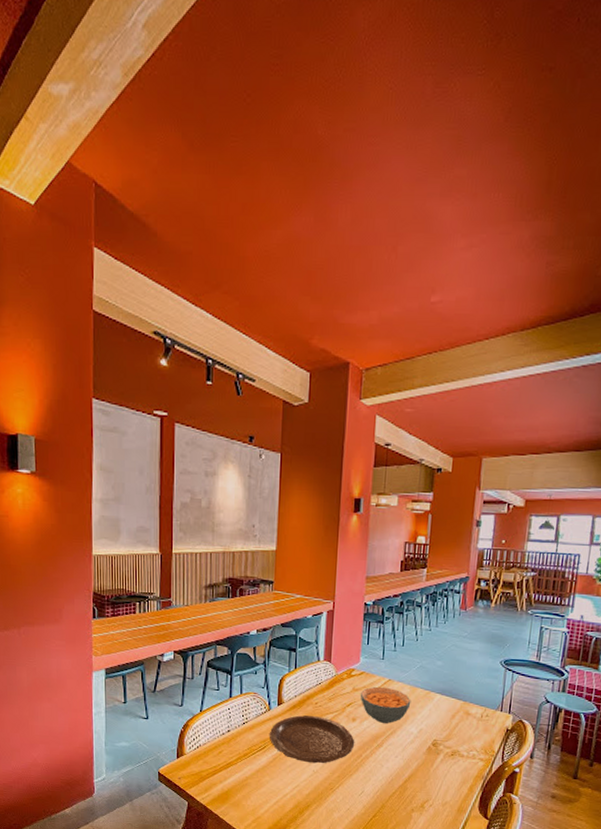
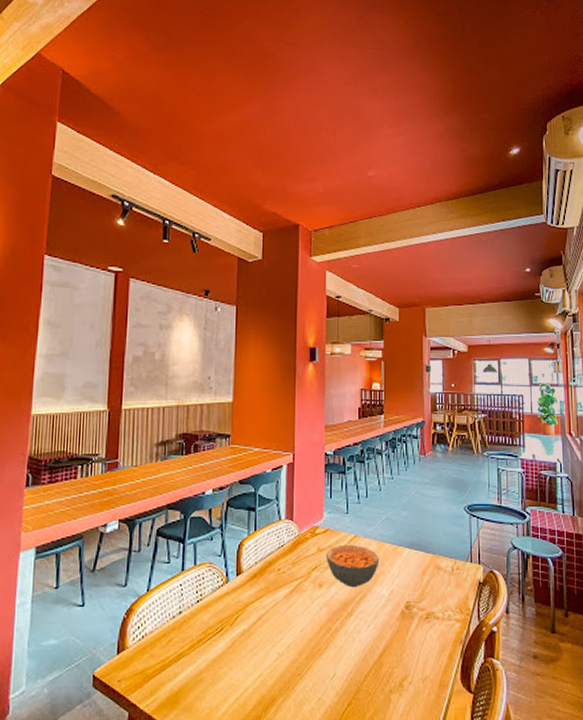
plate: present [270,715,355,764] -> none [228,585,323,644]

